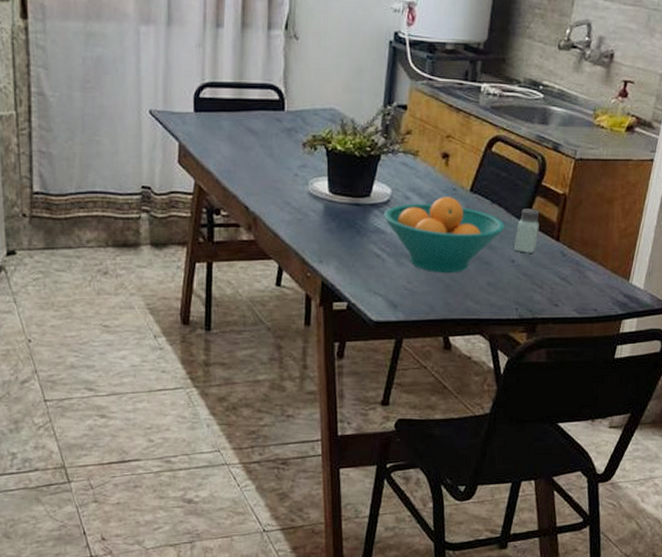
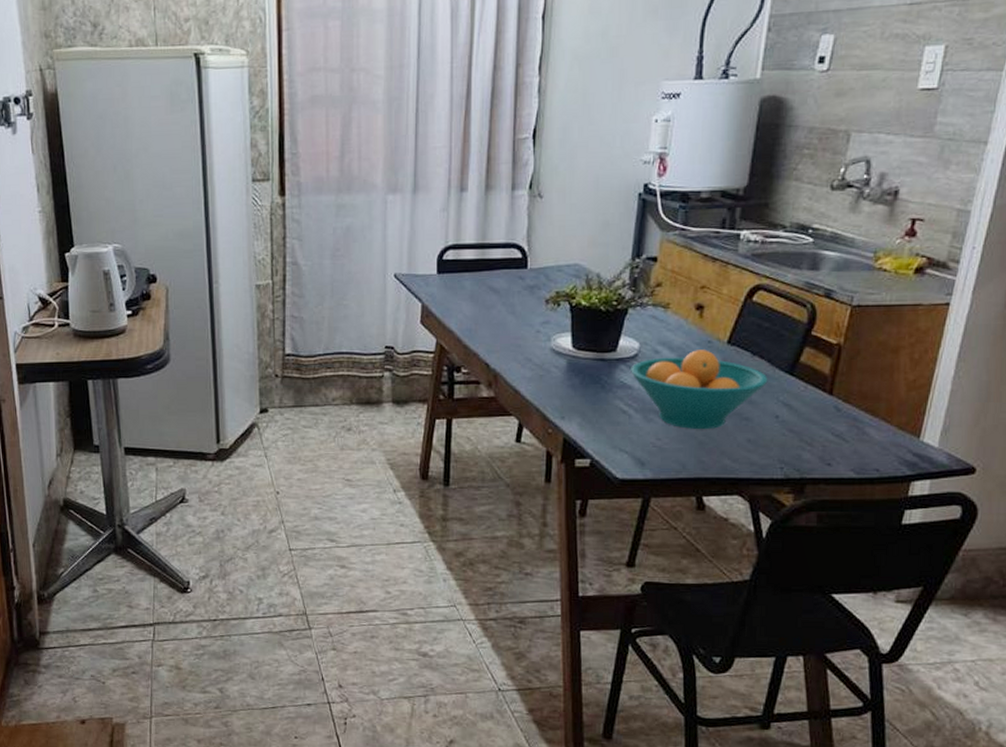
saltshaker: present [513,209,540,253] -> none [777,360,809,408]

